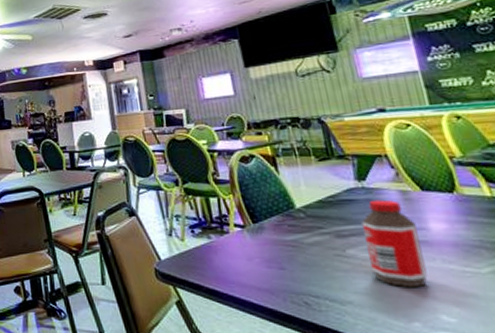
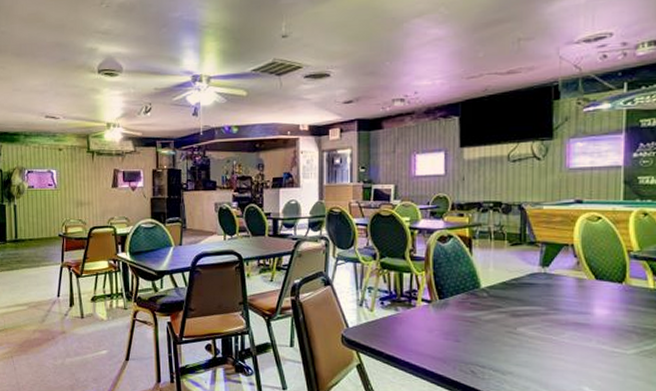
bottle: present [362,199,428,288] -> none [536,285,583,364]

